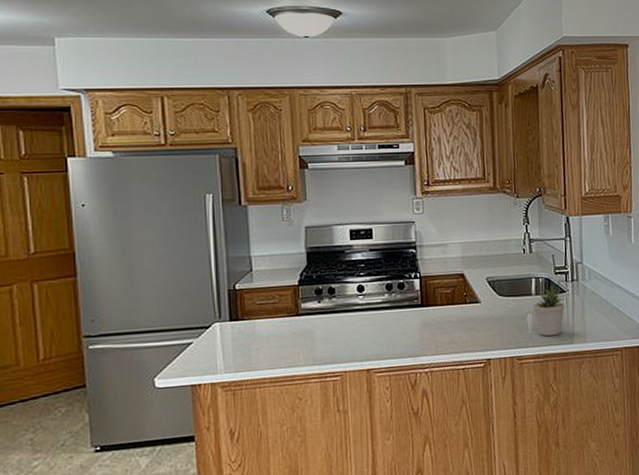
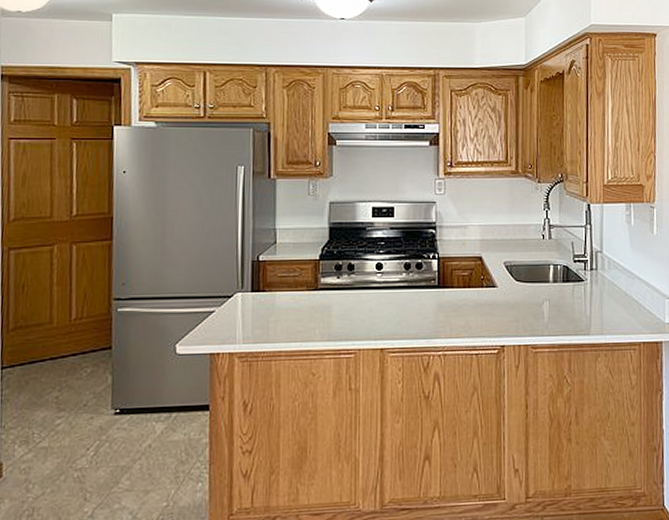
potted plant: present [532,285,565,337] -> none [549,273,583,326]

